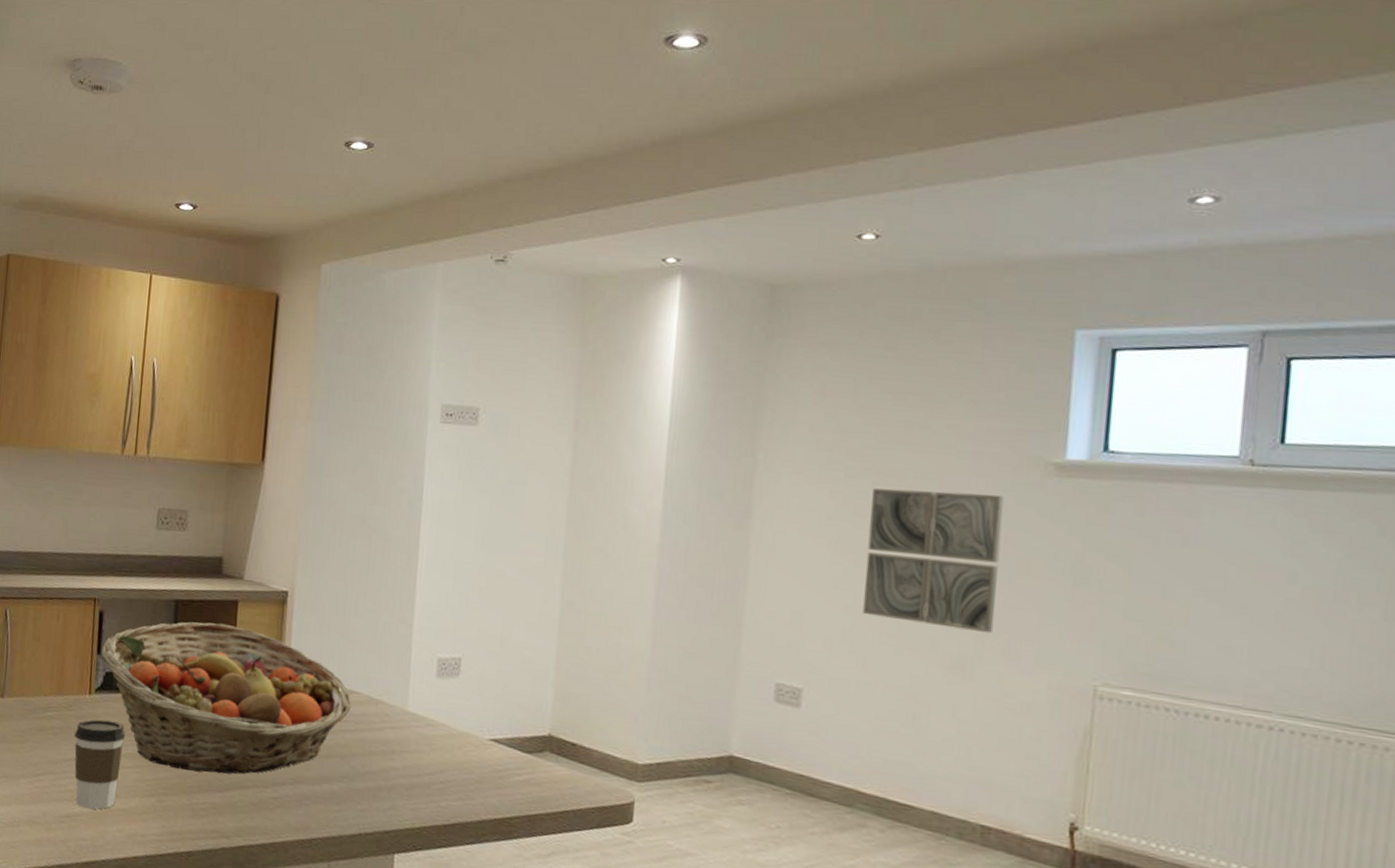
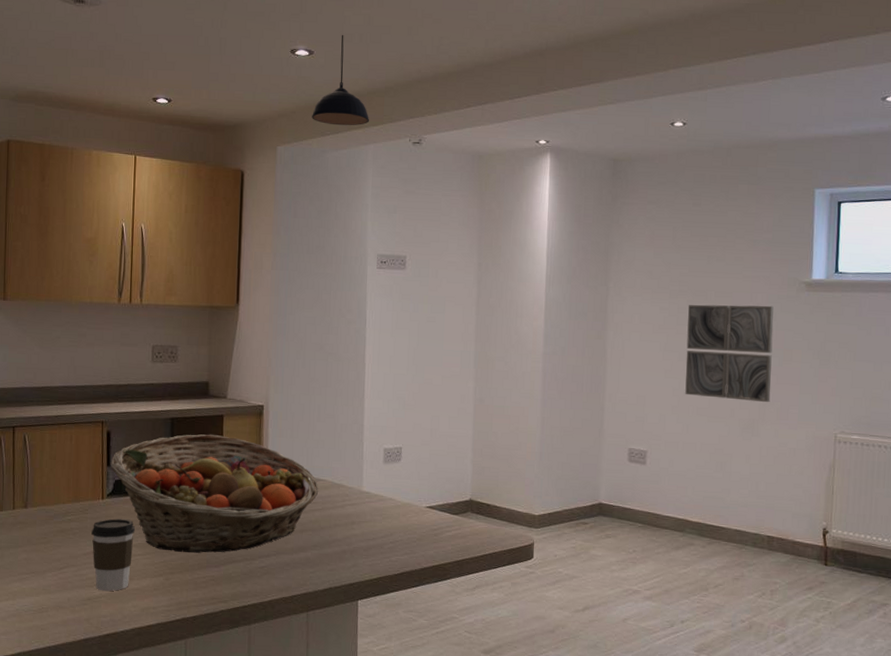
pendant light: none [367,121,440,239] -> present [312,34,369,126]

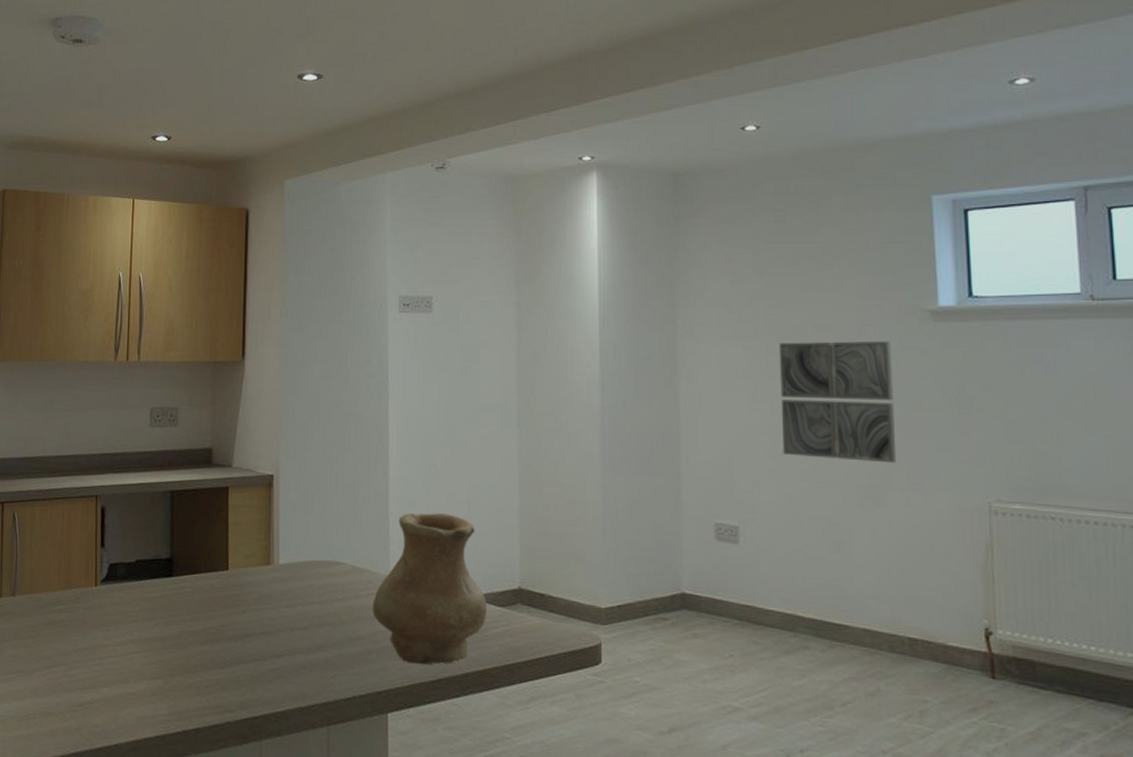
coffee cup: present [91,518,135,592] -> none [83,609,131,696]
fruit basket: present [110,434,319,553] -> none [104,509,339,651]
pendant light: present [312,34,369,126] -> none [322,54,386,154]
vase: none [347,439,443,562] -> present [372,513,487,666]

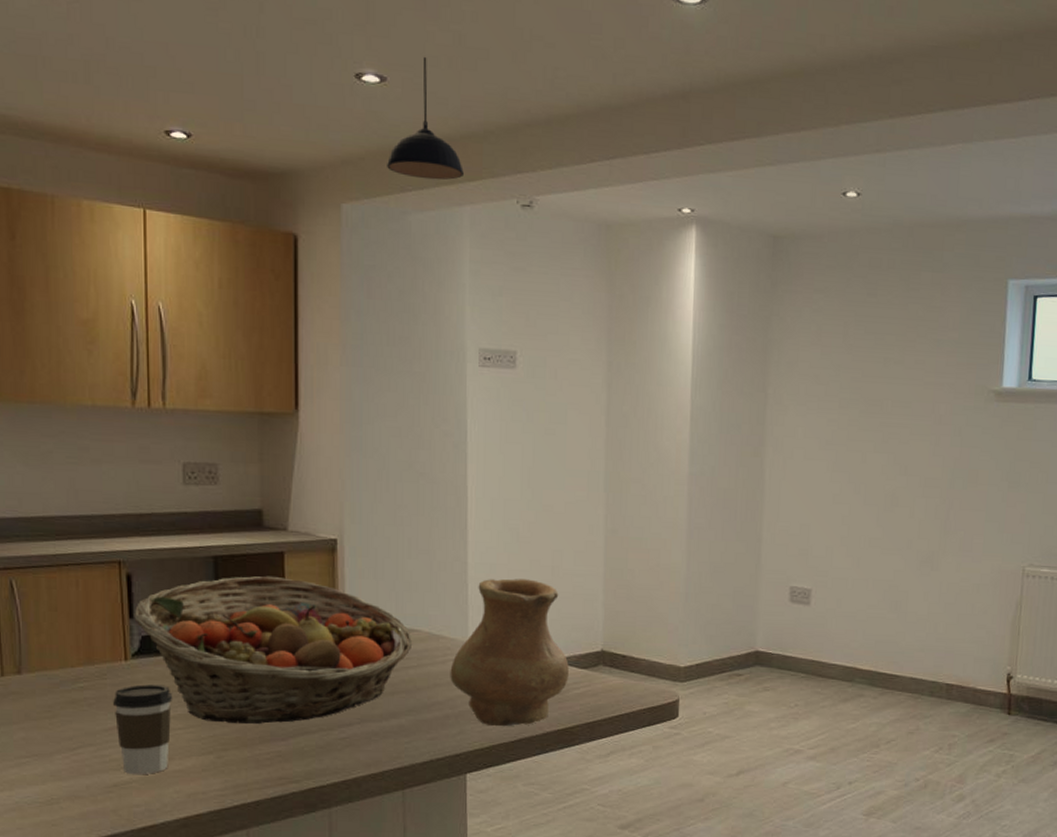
coffee cup: none [83,609,131,696] -> present [113,684,172,775]
fruit basket: none [104,509,339,651] -> present [134,576,413,724]
pendant light: none [322,54,386,154] -> present [387,56,464,180]
wall art: present [778,340,897,464] -> none [856,416,959,532]

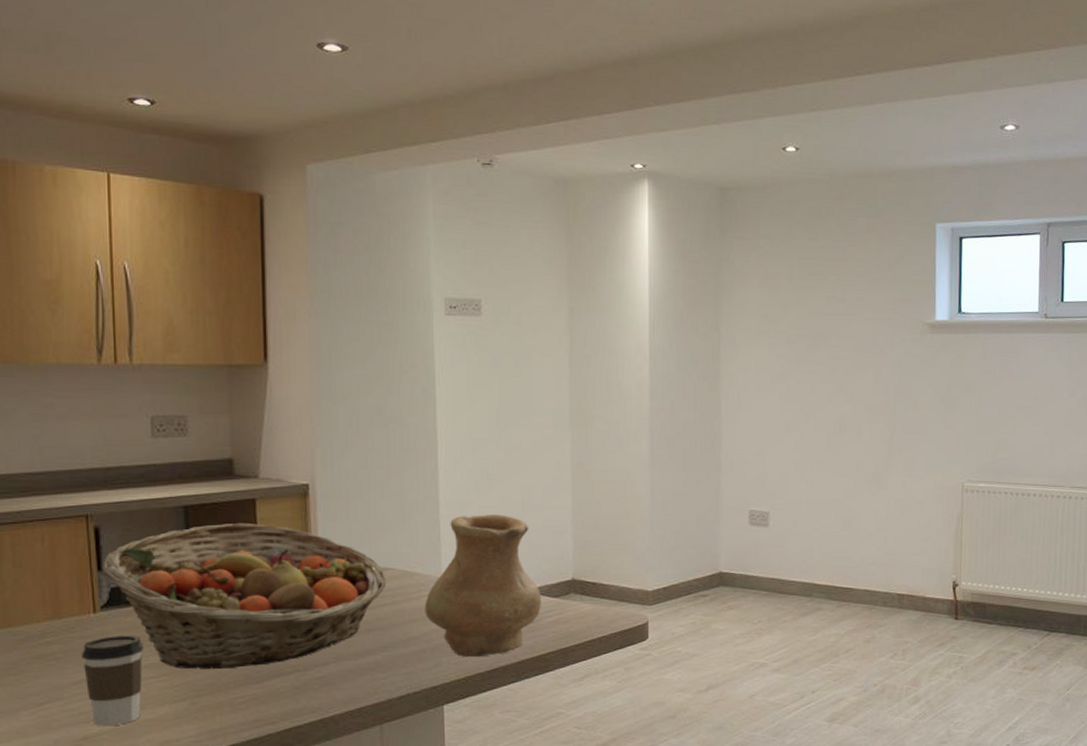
pendant light: present [387,56,464,180] -> none [350,27,425,142]

